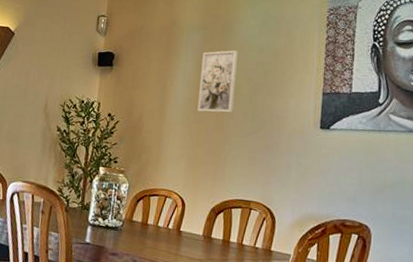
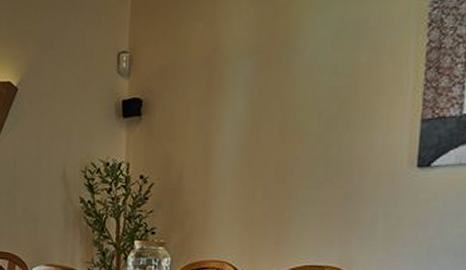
wall art: present [197,50,238,113] -> none [252,76,304,161]

